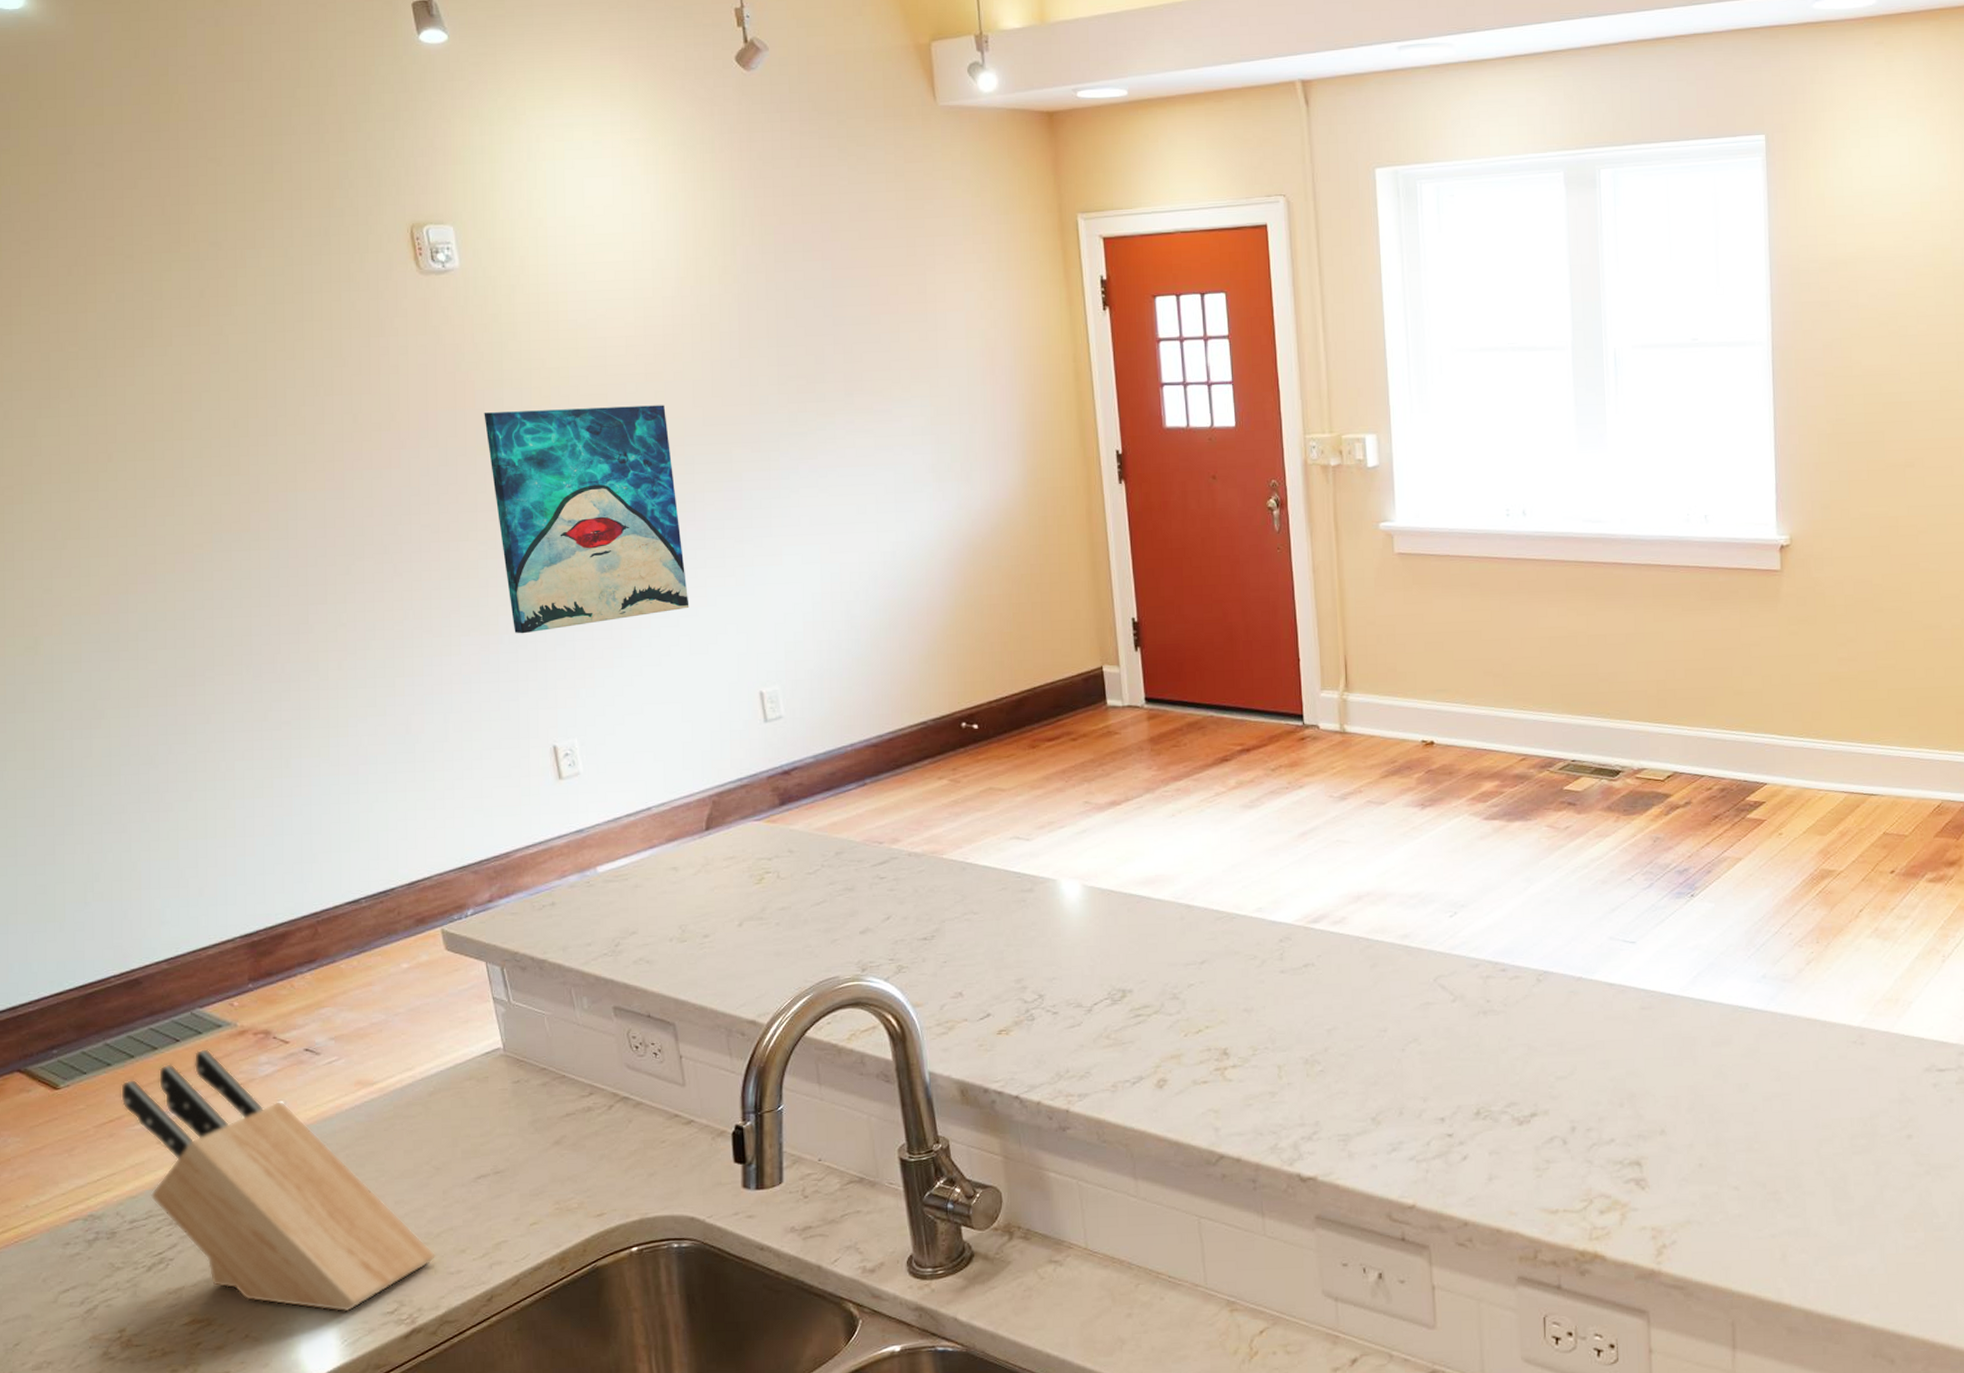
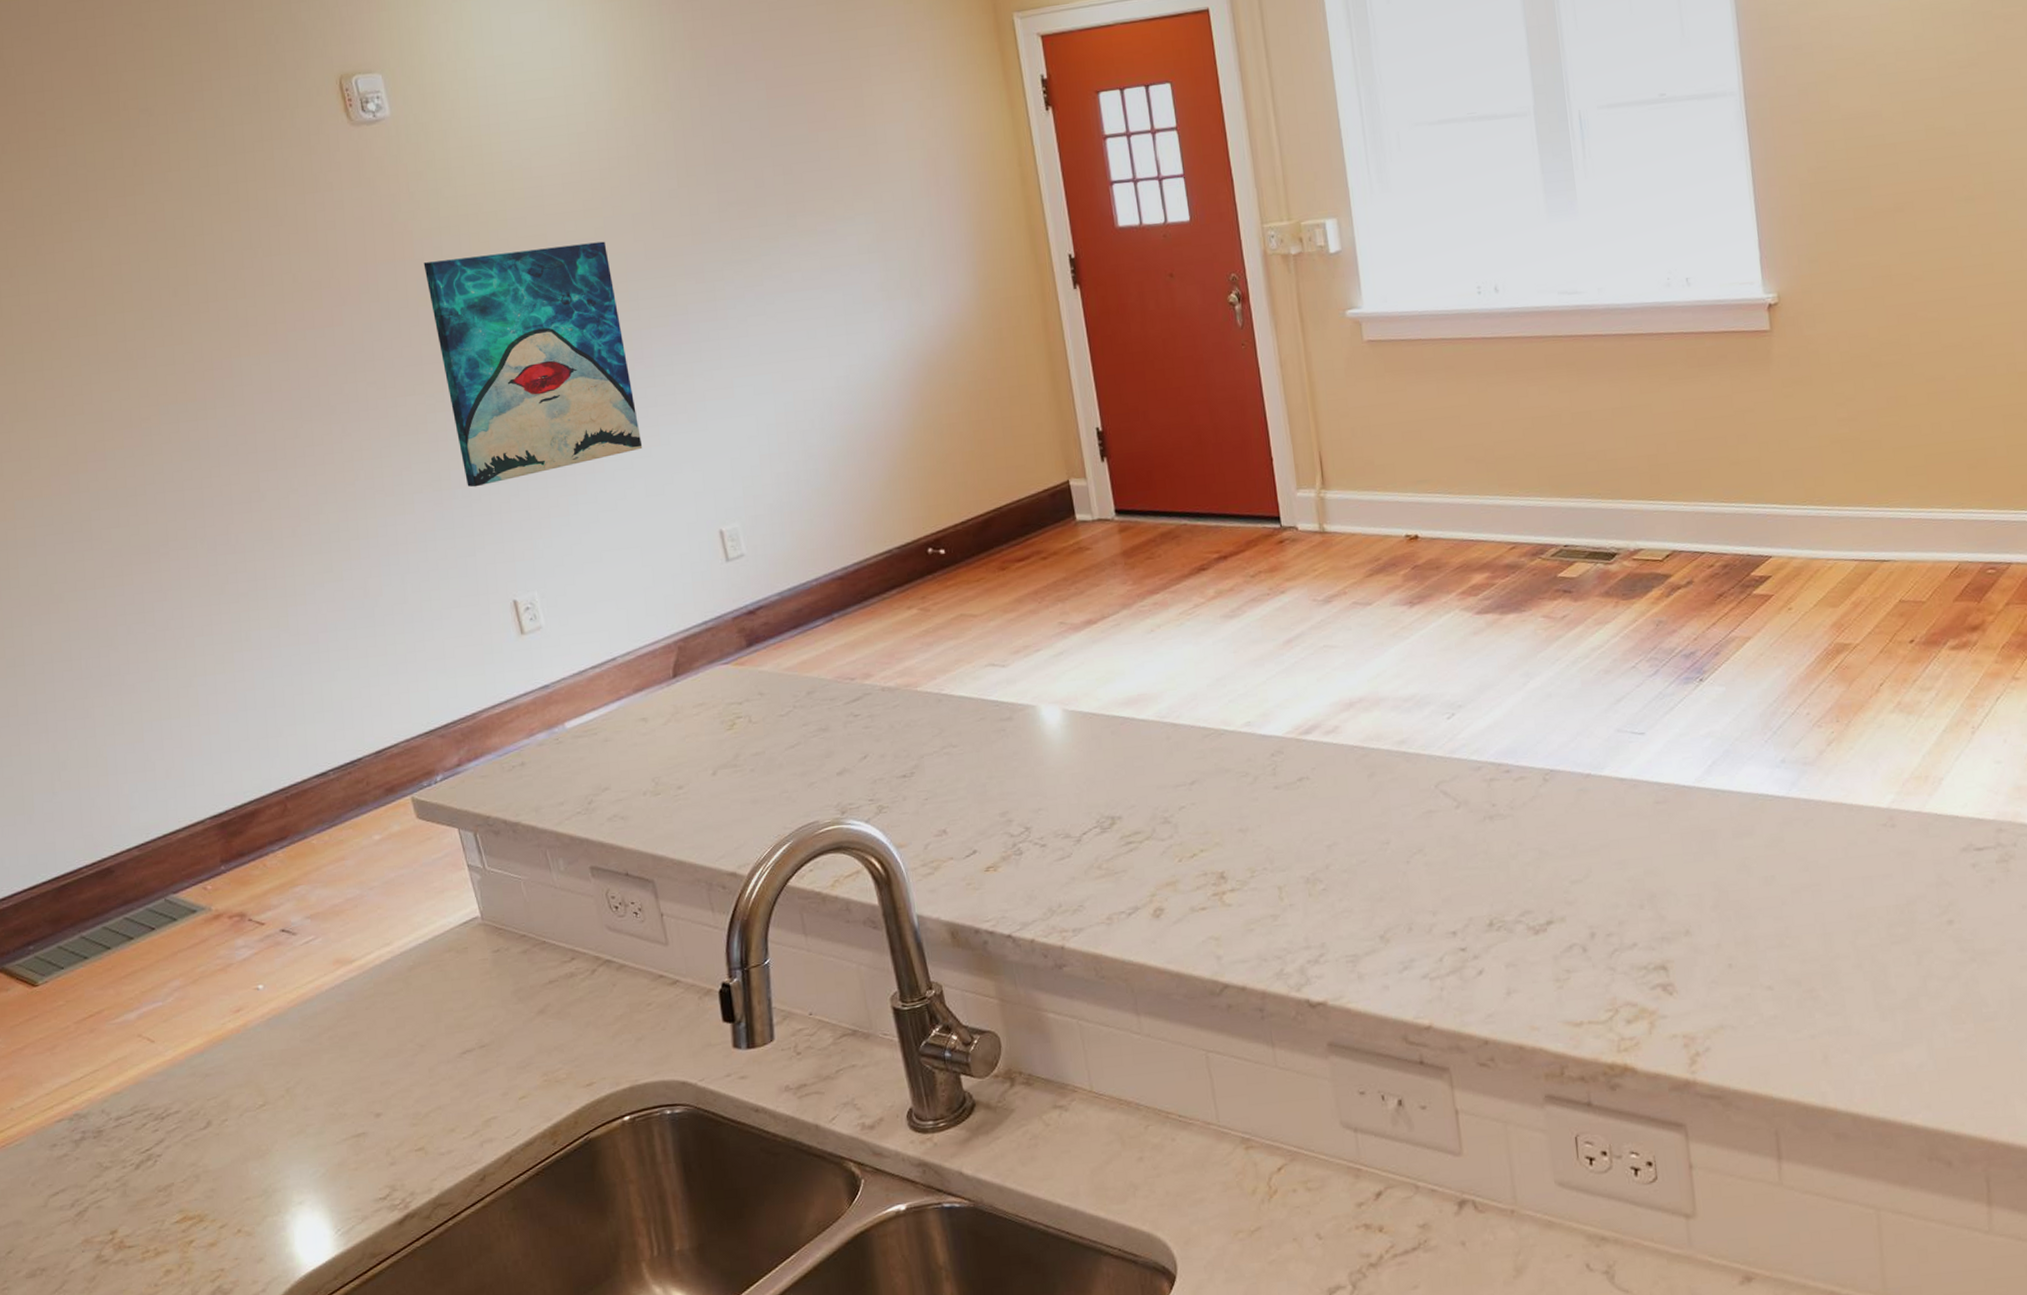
knife block: present [120,1049,437,1312] -> none [98,936,426,1201]

